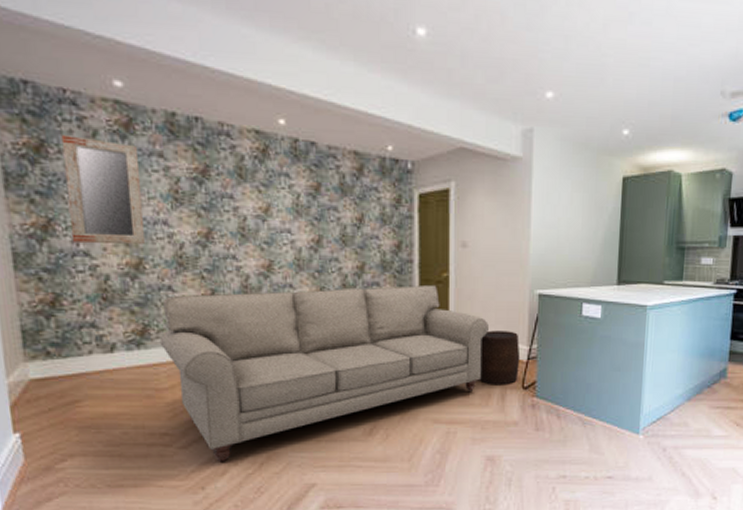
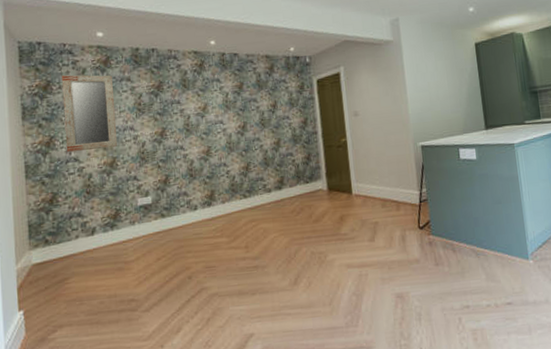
sofa: present [159,284,489,462] -> none [127,149,384,321]
stool: present [480,330,521,385] -> none [378,179,414,229]

